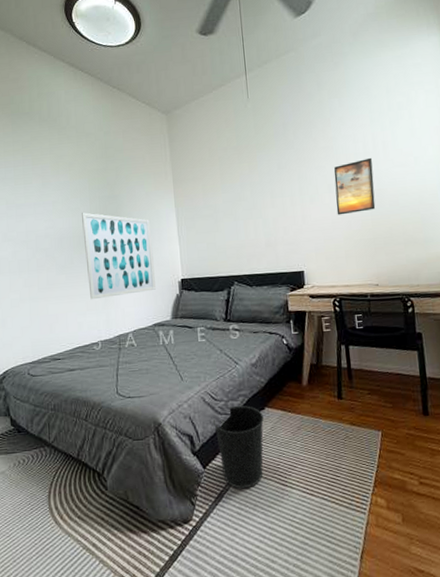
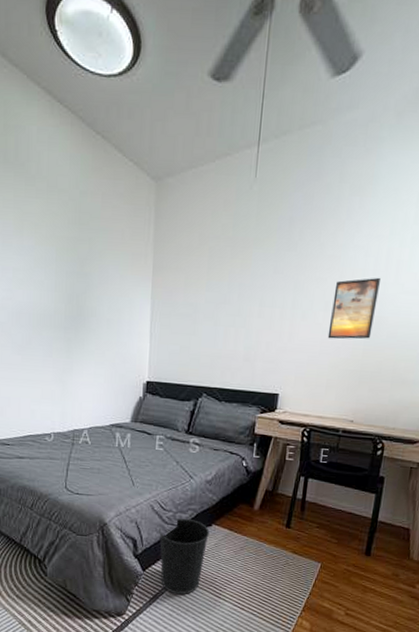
wall art: present [82,212,156,300] -> none [45,287,121,389]

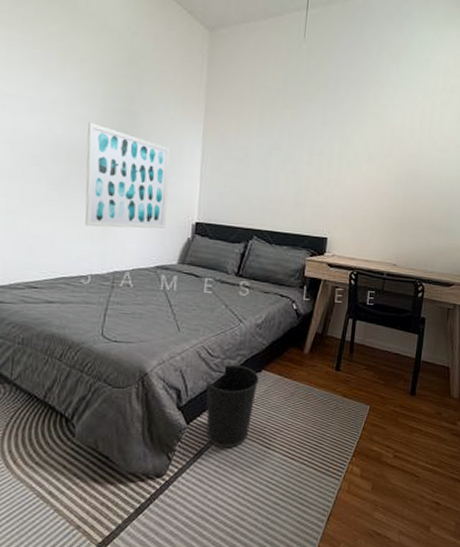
wall art: none [45,287,121,389] -> present [85,122,170,229]
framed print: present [327,277,382,339] -> none [371,134,417,189]

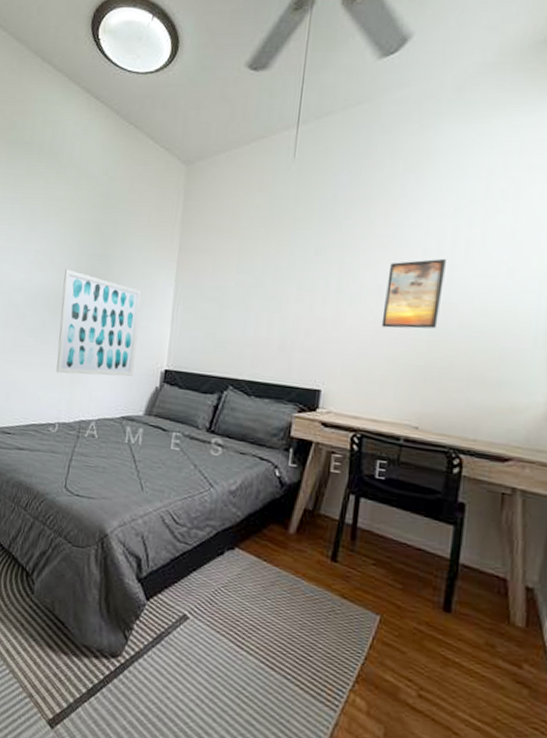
wastebasket: present [205,364,259,448] -> none [168,536,231,639]
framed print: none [371,134,417,189] -> present [381,258,448,329]

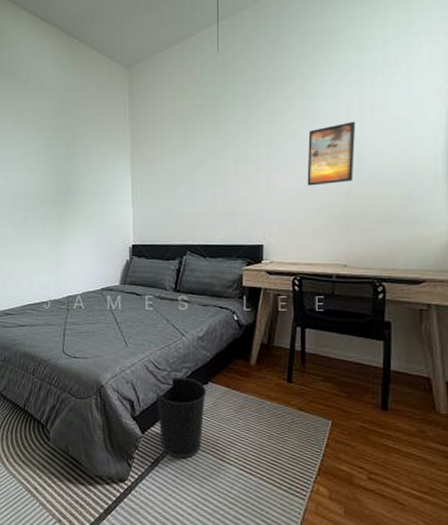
wall art: present [56,269,142,377] -> none [38,171,106,260]
wastebasket: none [168,536,231,639] -> present [155,377,206,459]

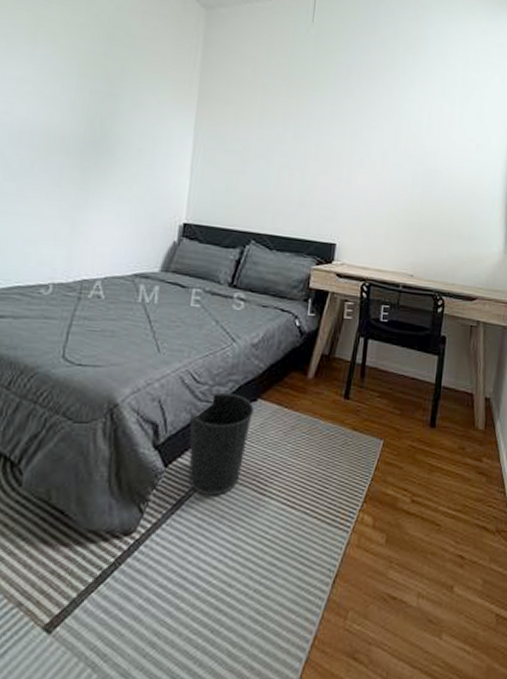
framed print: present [307,121,356,186] -> none [385,131,435,191]

